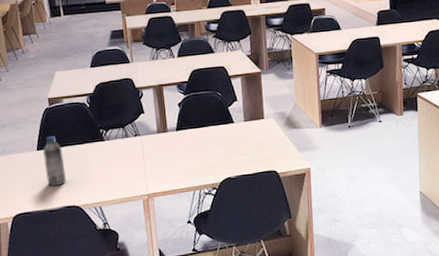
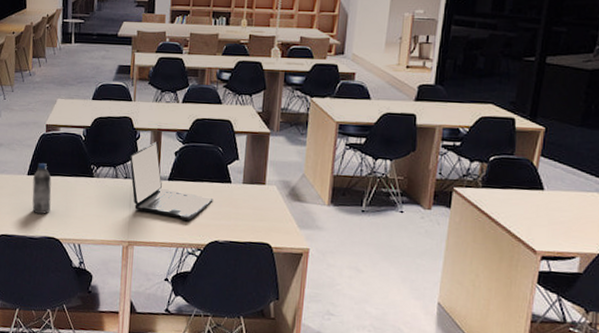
laptop: none [136,97,220,165] -> present [130,141,214,222]

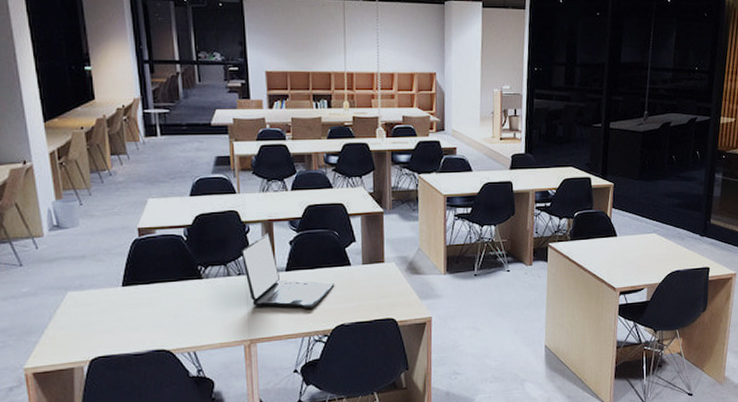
water bottle: present [32,163,52,215] -> none [130,271,155,328]

